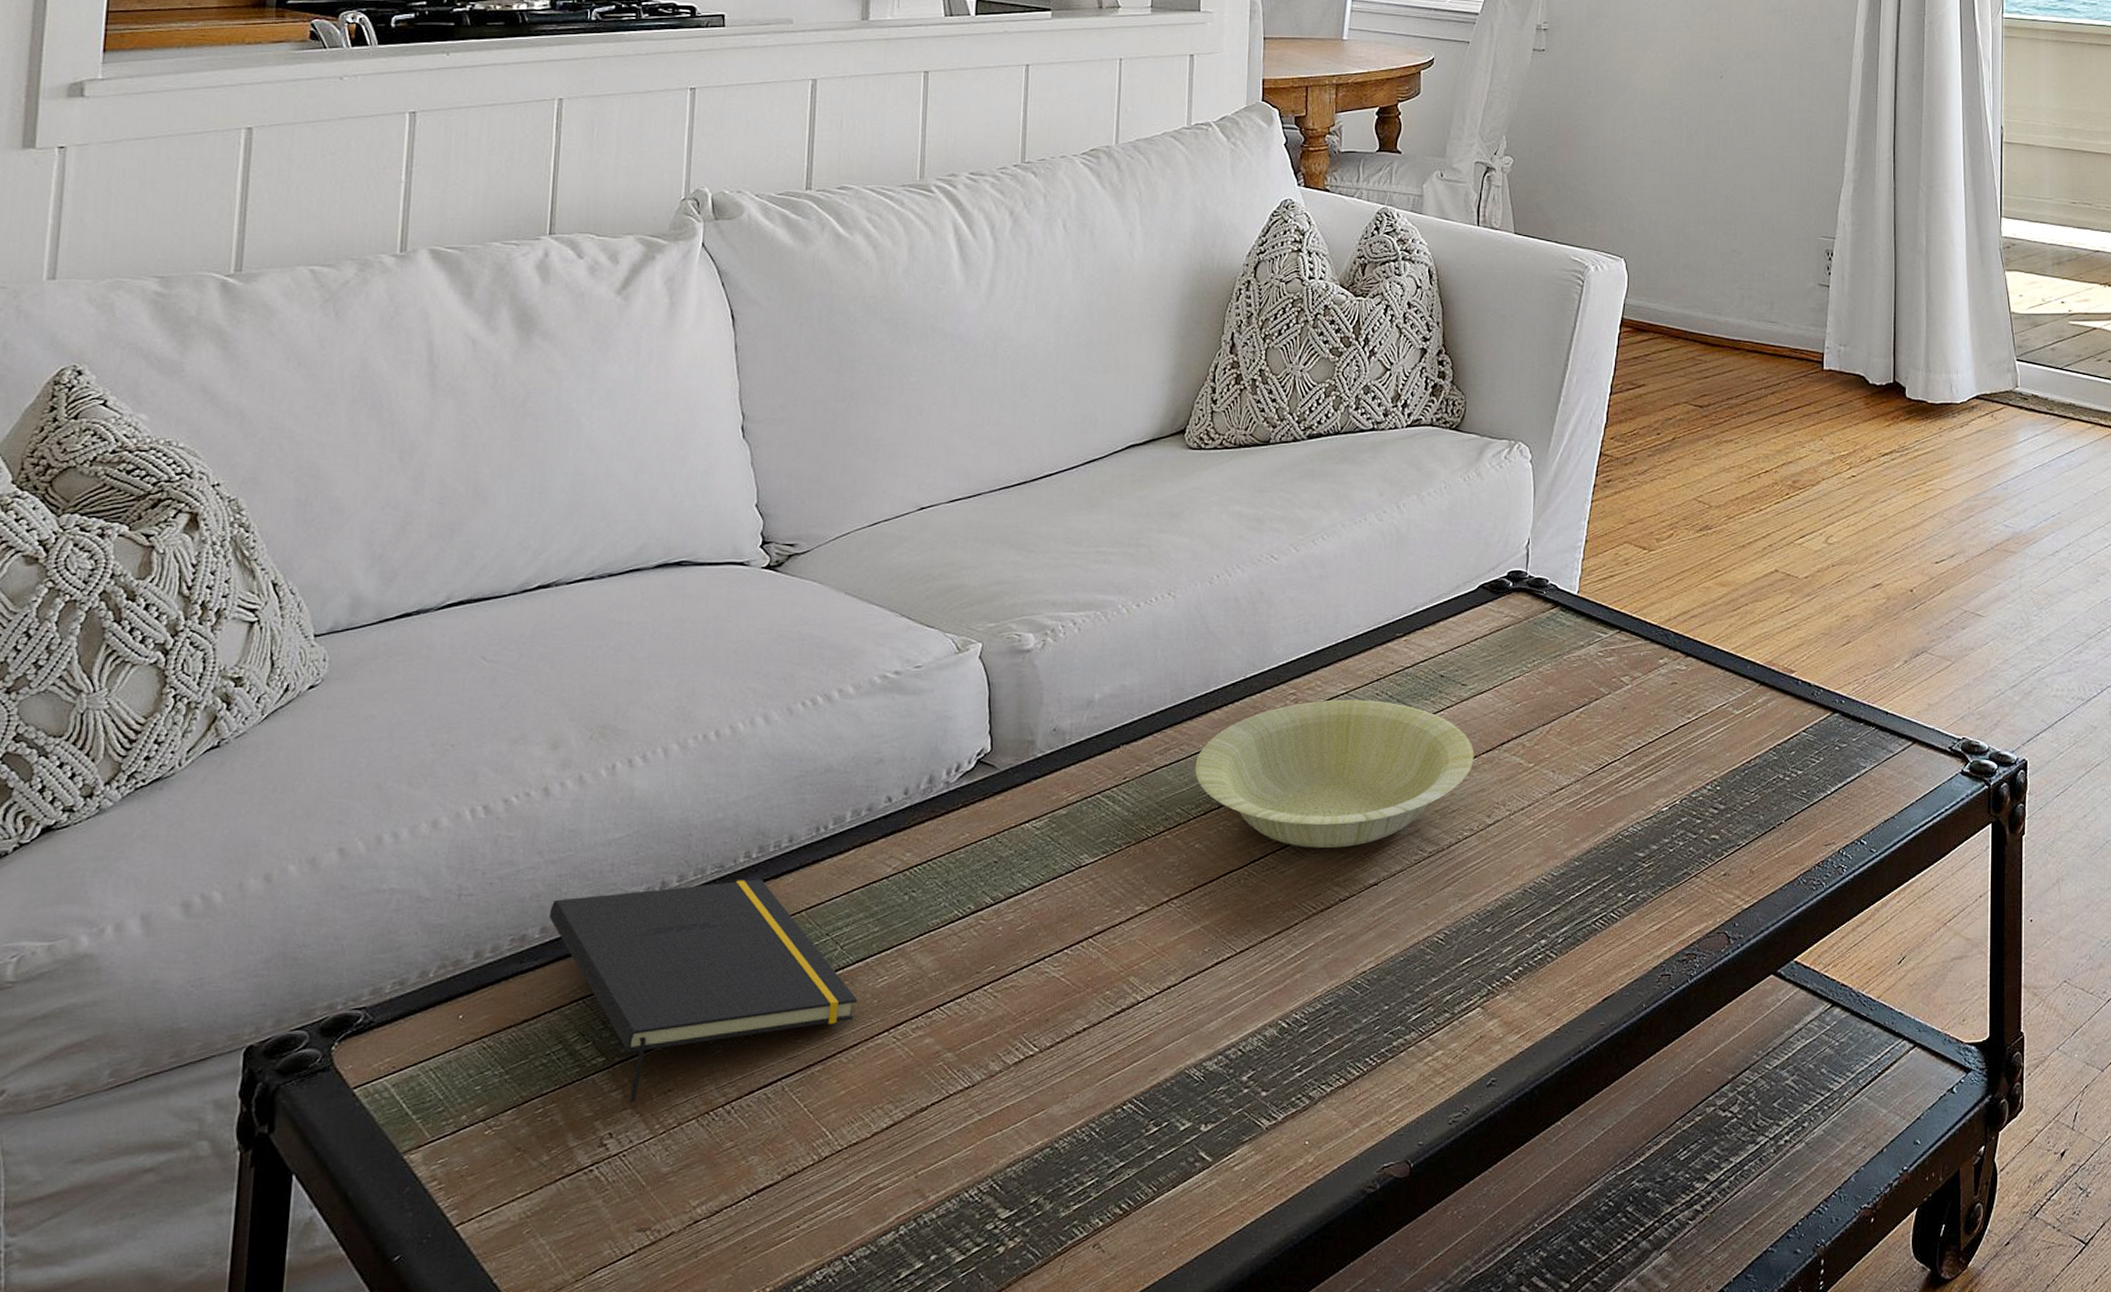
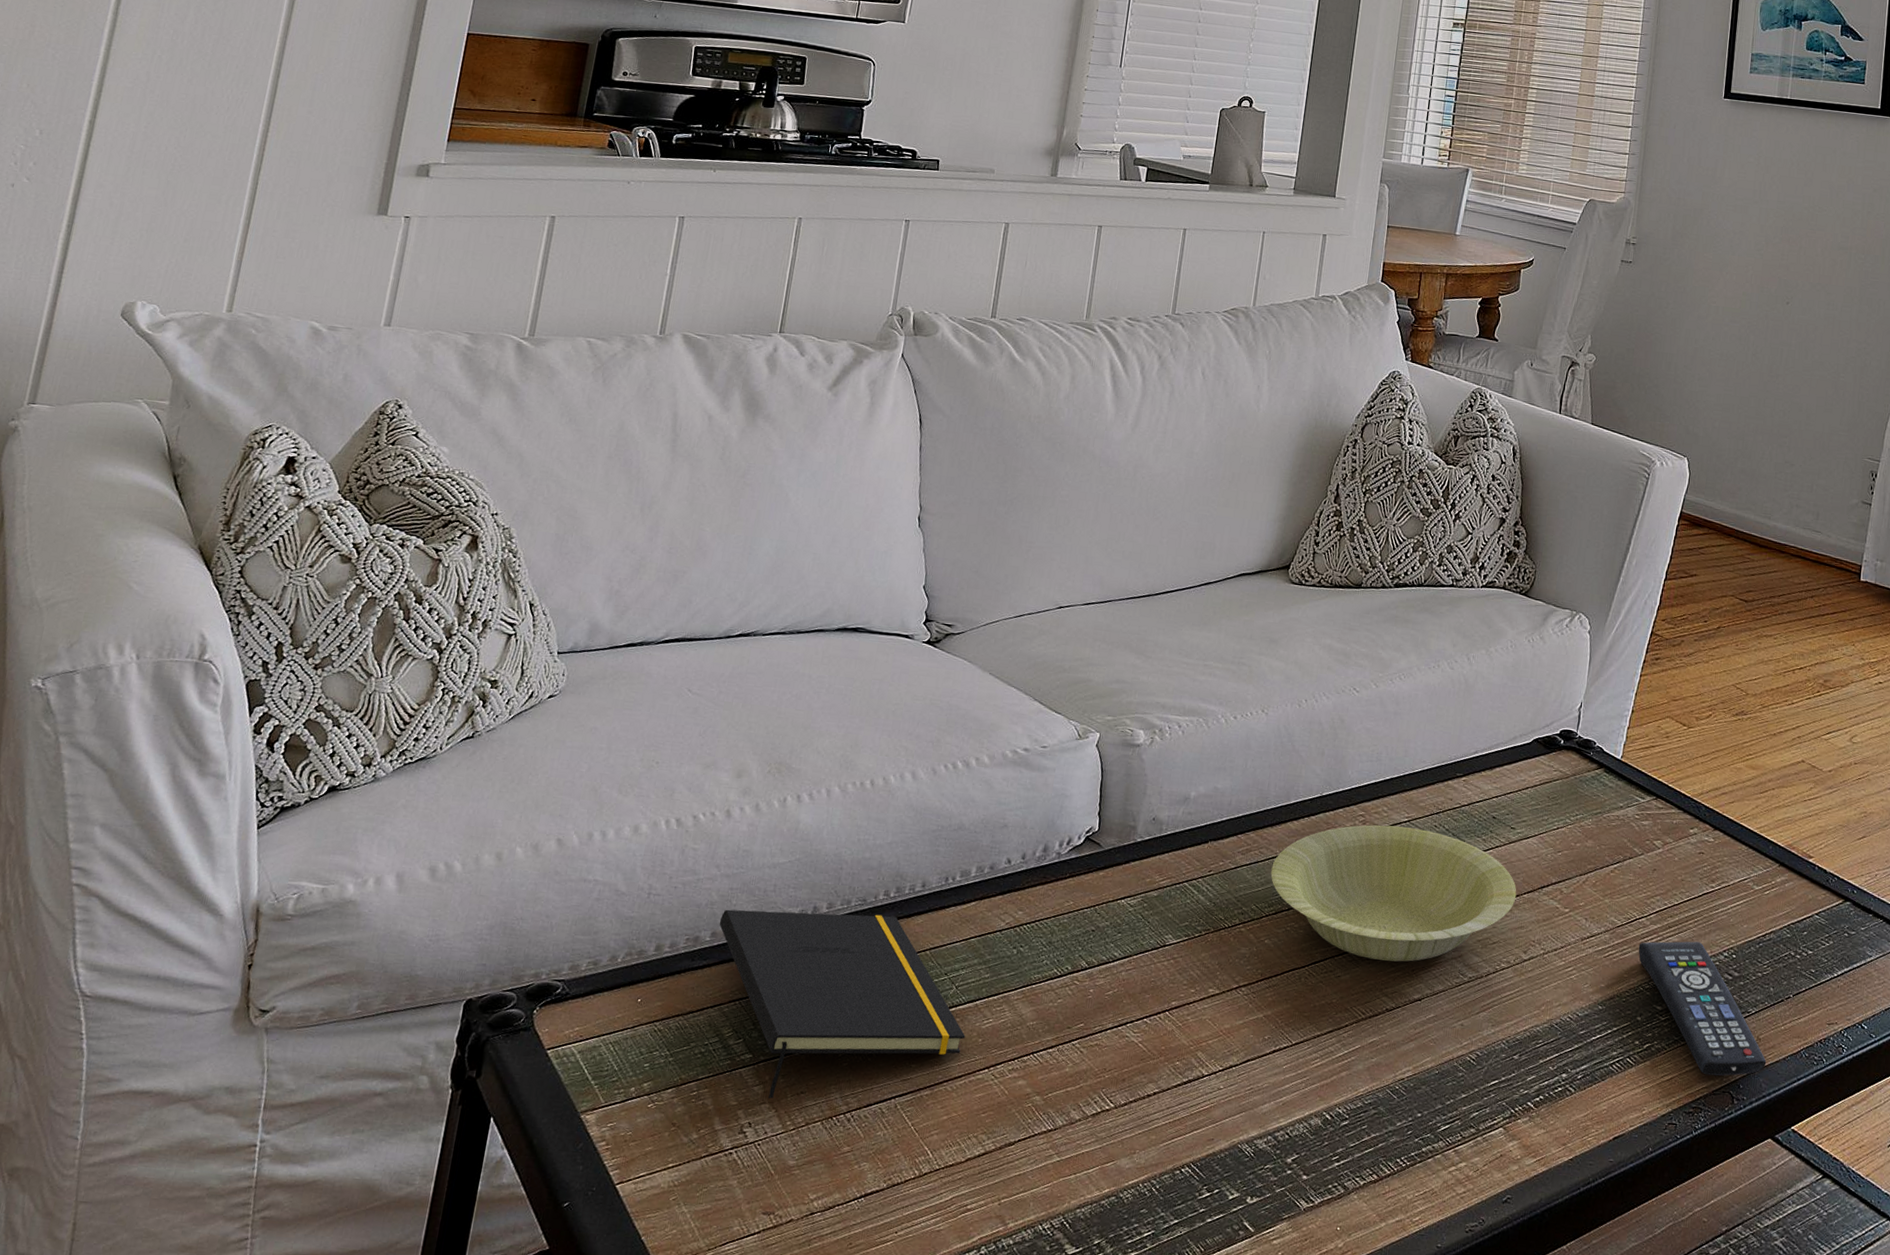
remote control: none [1613,778,1762,918] -> present [1638,941,1767,1076]

